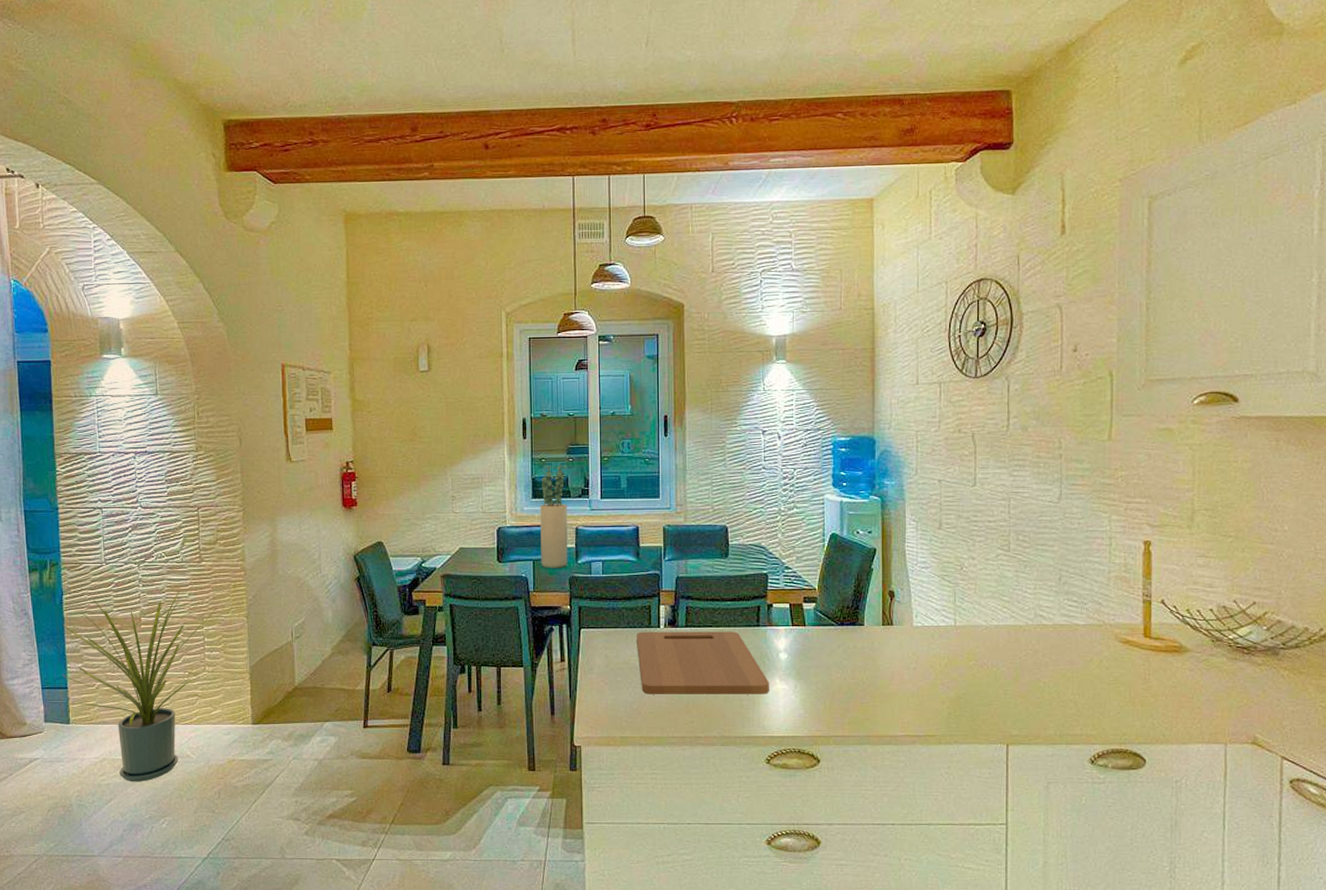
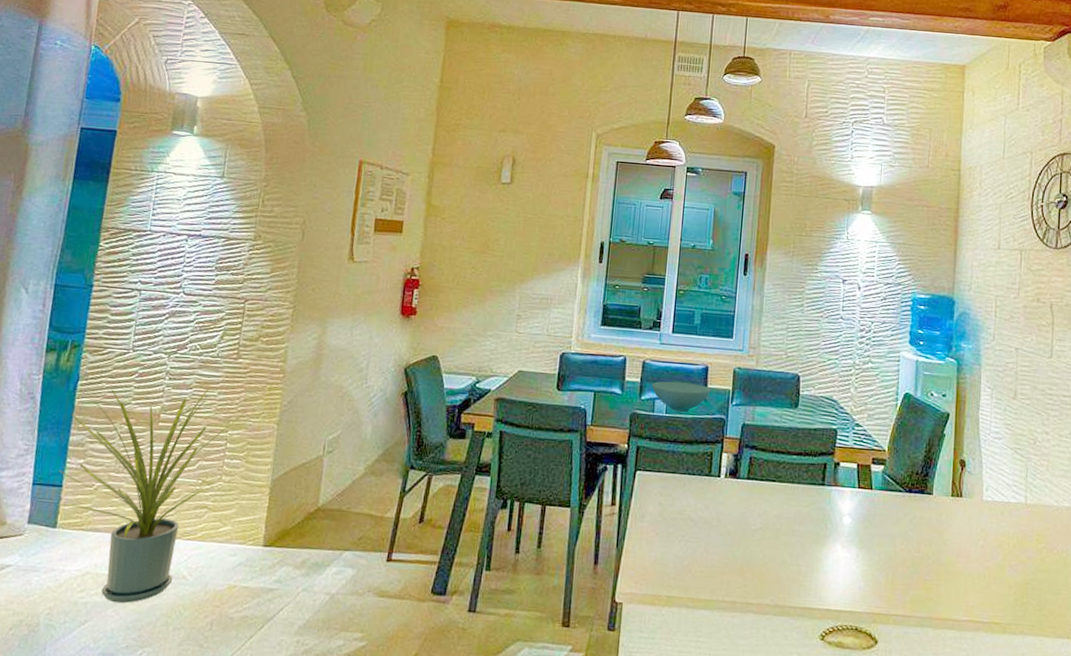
vase: present [540,464,568,568] -> none [602,293,638,403]
bowl: none [586,544,644,571] -> present [651,381,712,412]
cutting board: present [637,631,769,694] -> none [694,480,830,561]

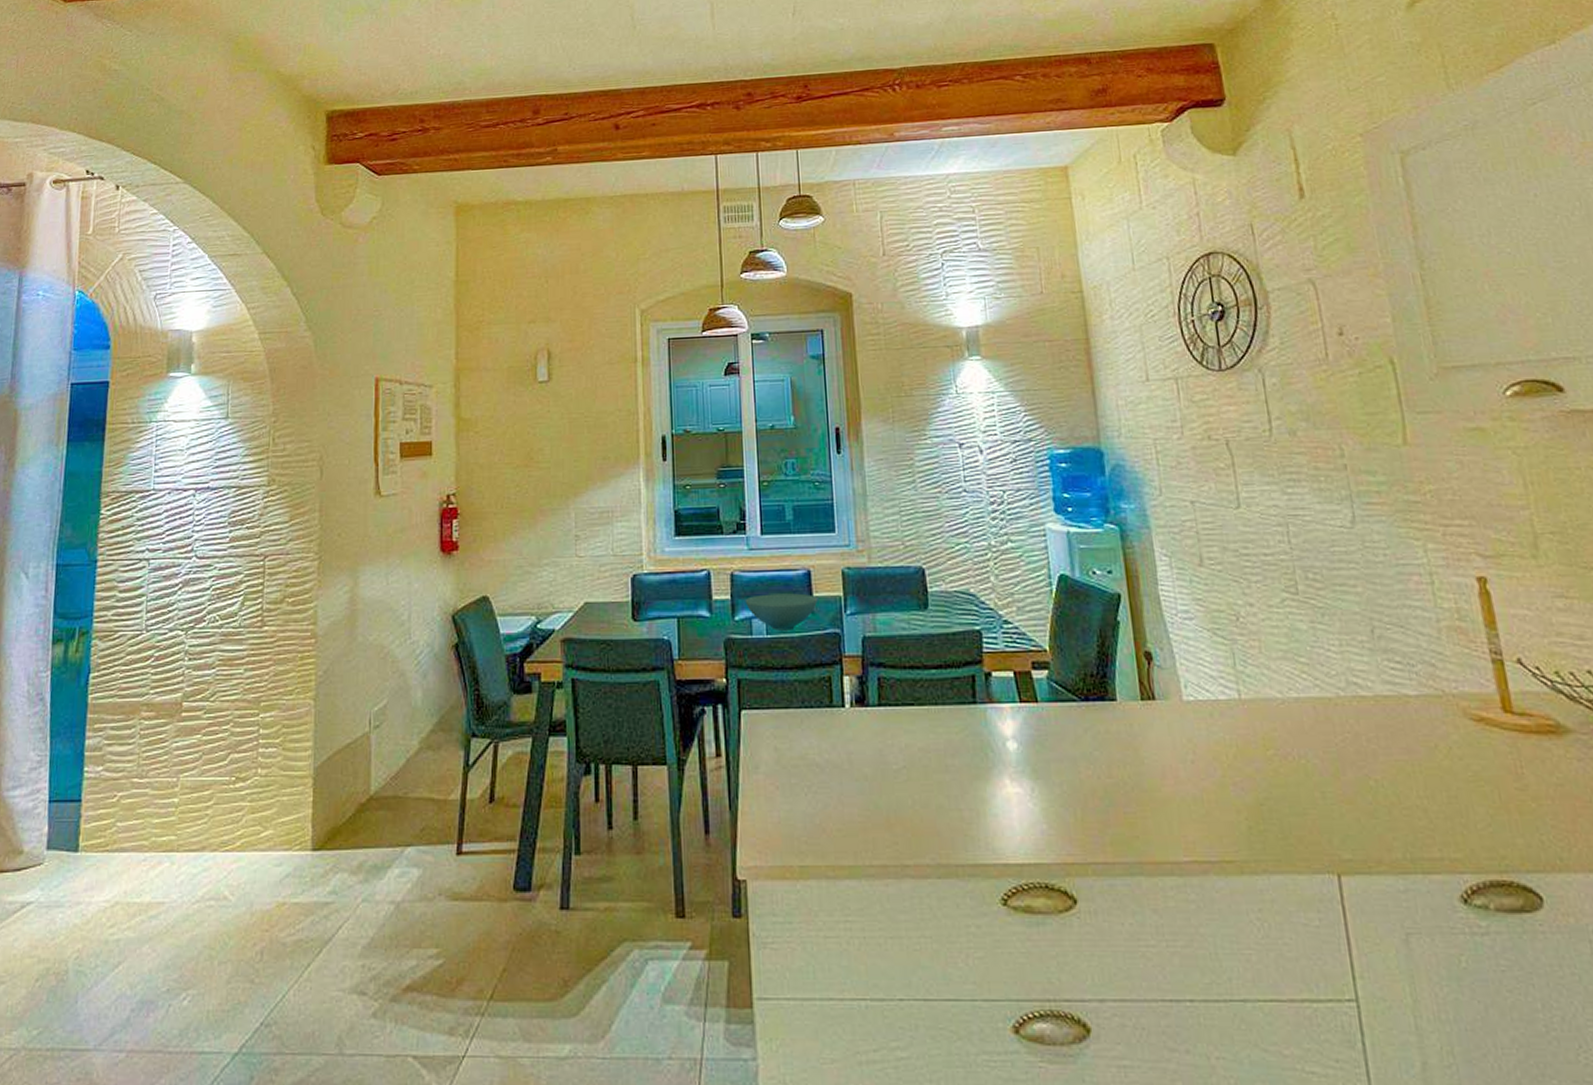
house plant: present [58,386,248,603] -> none [77,663,279,937]

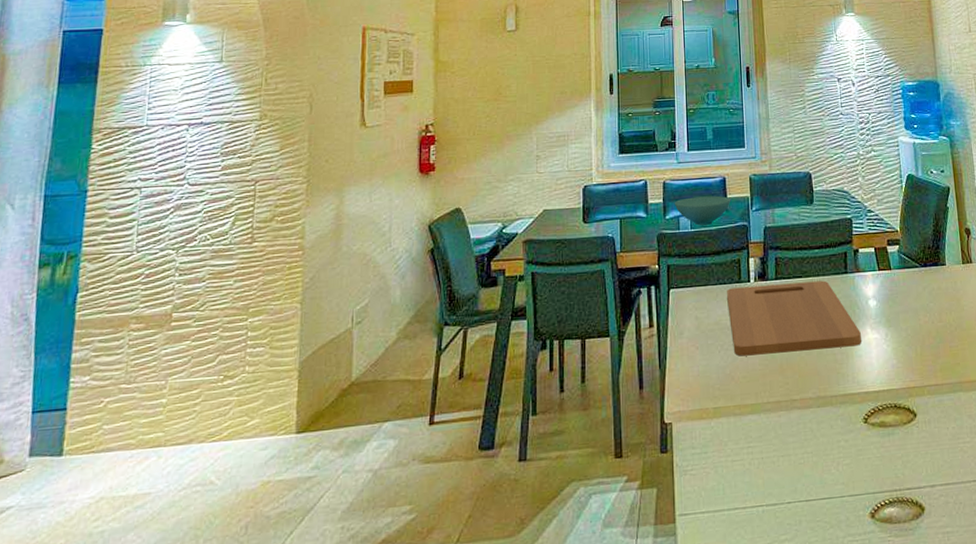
cutting board: none [814,711,997,803] -> present [727,280,861,356]

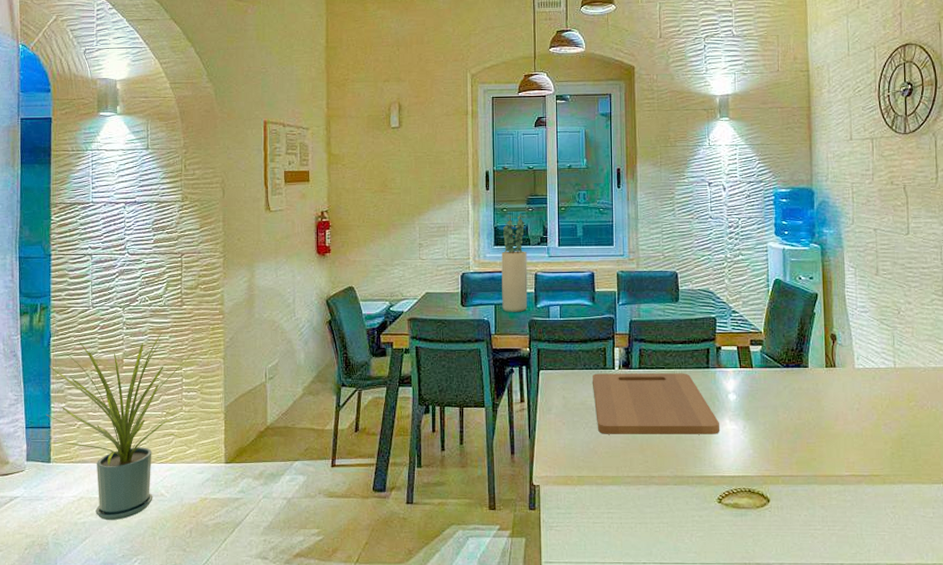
house plant: none [62,275,267,525] -> present [46,331,196,521]
vase: none [627,118,656,227] -> present [501,214,528,312]
bowl: present [674,195,731,226] -> none [545,289,599,315]

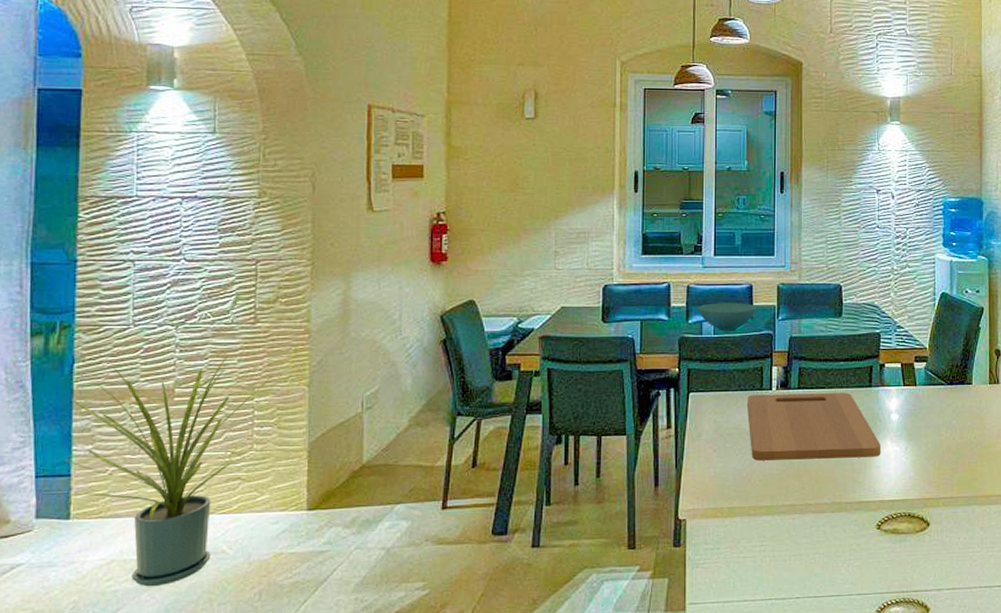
vase: present [501,214,528,312] -> none [649,219,679,329]
bowl: none [545,289,599,315] -> present [697,303,757,331]

